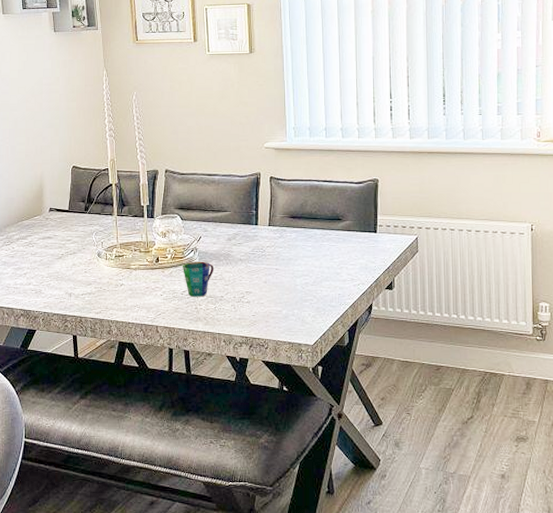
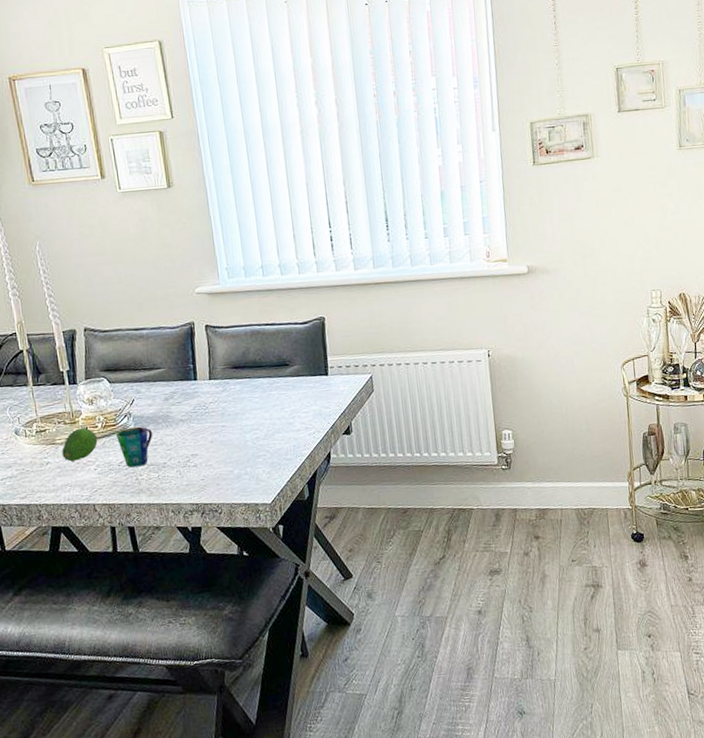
fruit: none [135,257,166,286] -> present [62,427,98,462]

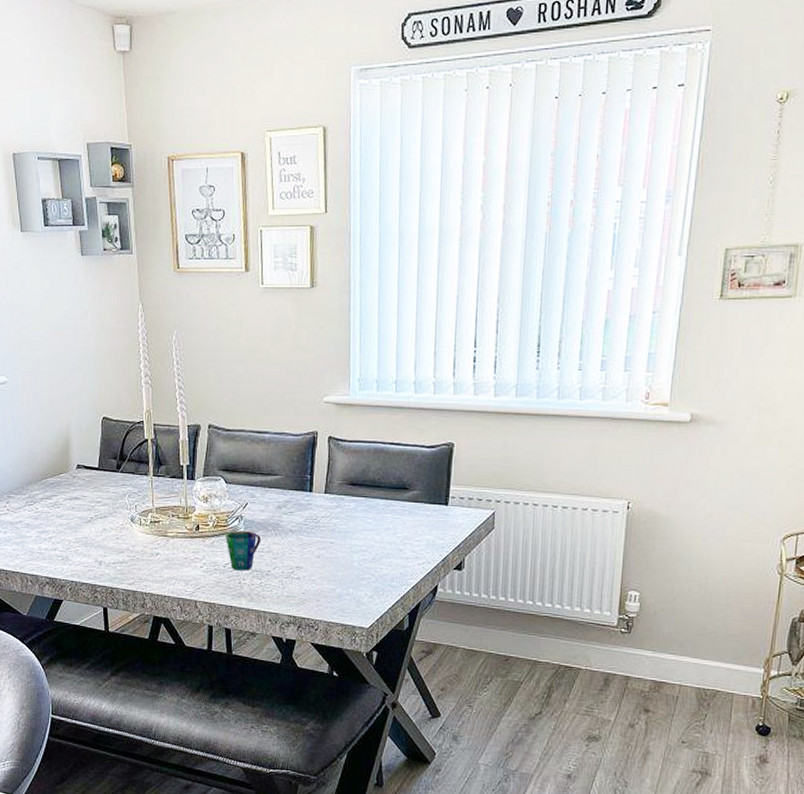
fruit: present [62,427,98,462] -> none [172,524,208,556]

